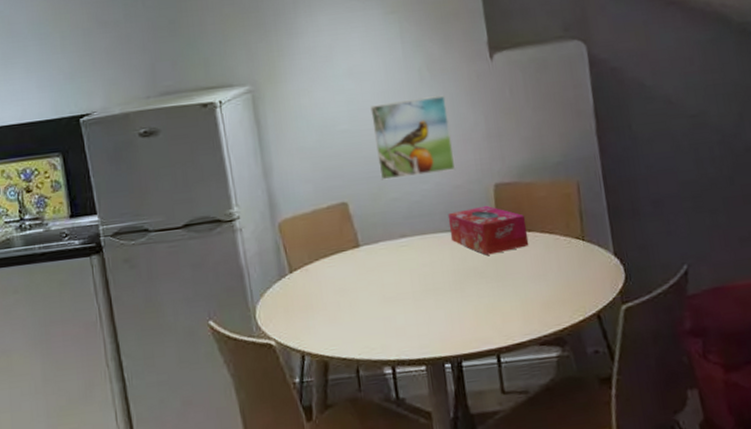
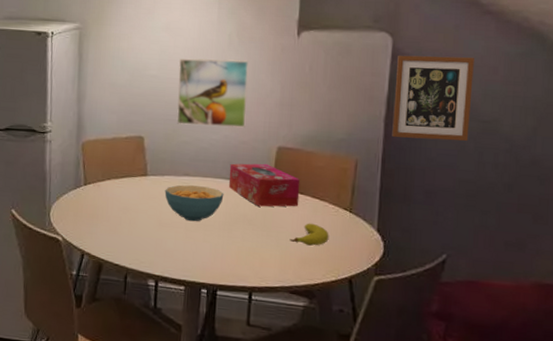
cereal bowl: none [382,244,449,289] -> present [164,185,224,222]
fruit: none [527,261,568,288] -> present [289,223,329,246]
picture frame: none [595,51,682,151] -> present [392,55,474,141]

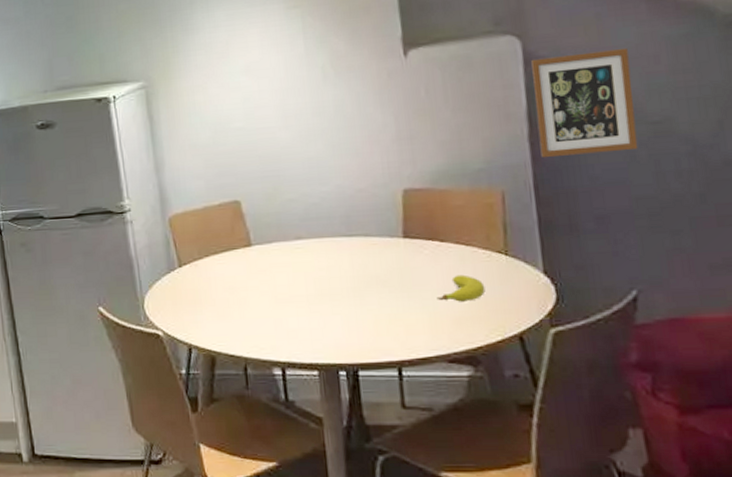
cereal bowl: present [164,185,224,222] -> none [275,249,348,293]
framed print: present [176,58,248,128] -> none [266,93,360,180]
tissue box: present [228,163,300,207] -> none [348,211,441,264]

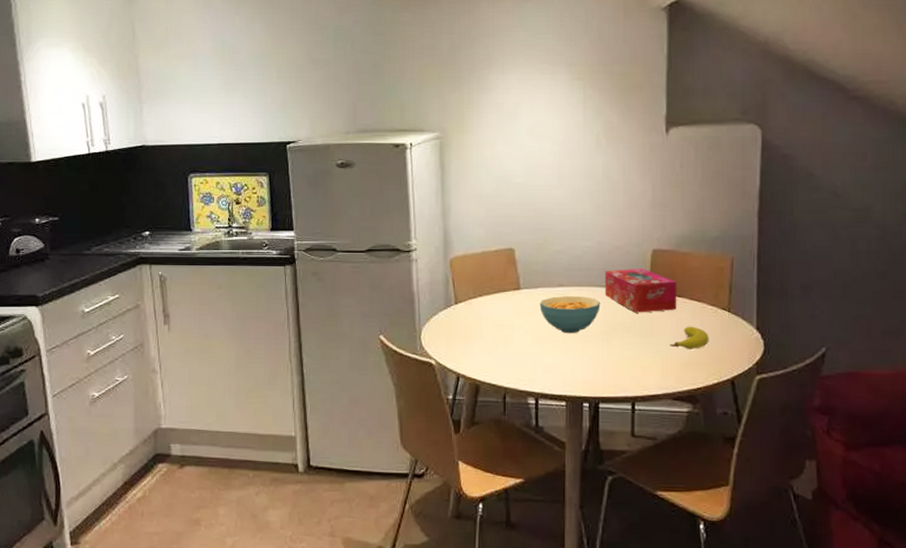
cereal bowl: none [275,249,348,293] -> present [539,296,601,334]
tissue box: none [348,211,441,264] -> present [604,268,677,313]
picture frame: present [531,47,639,158] -> none [766,144,843,232]

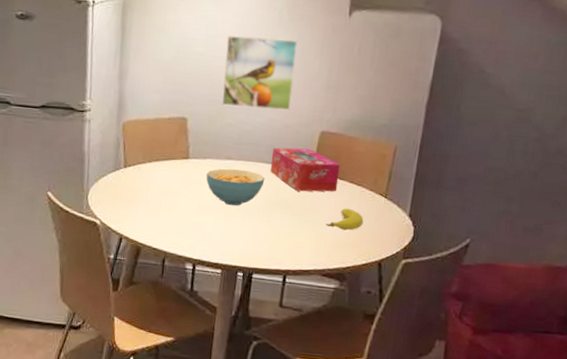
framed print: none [545,160,619,233] -> present [221,35,298,111]

